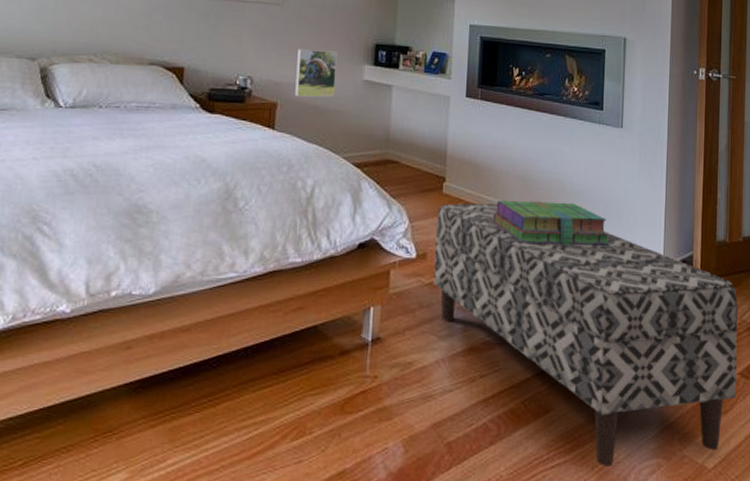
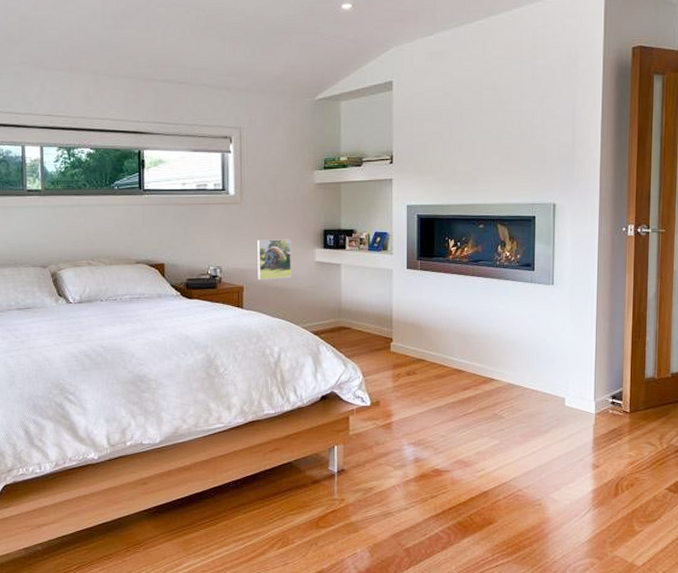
bench: present [433,203,738,467] -> none [386,357,666,565]
stack of books: present [493,200,610,246] -> none [436,352,543,389]

